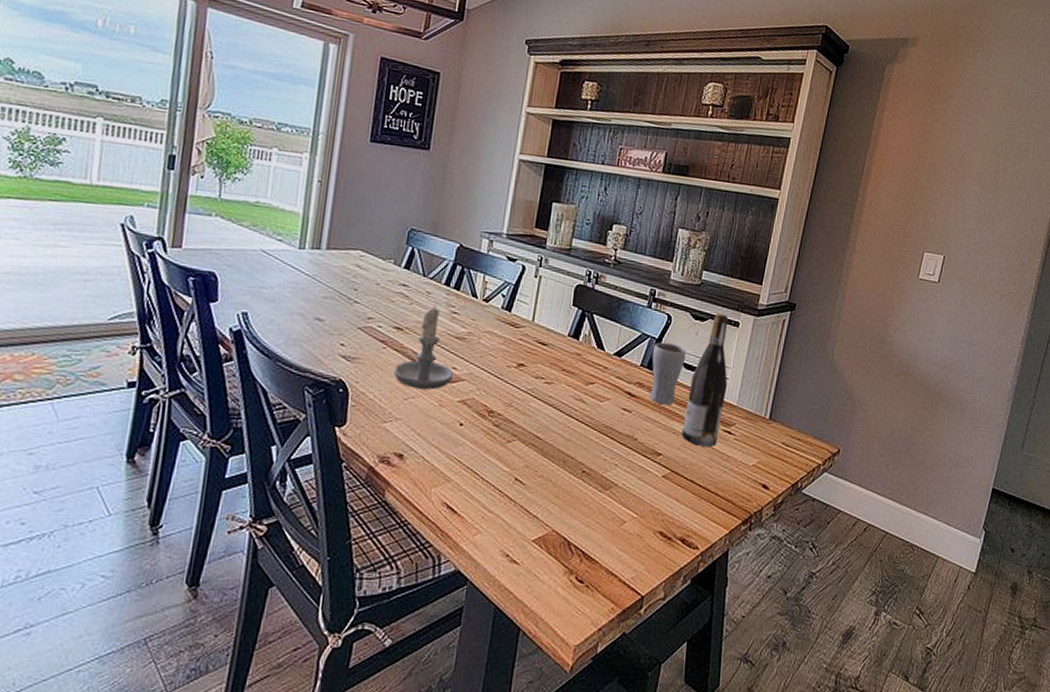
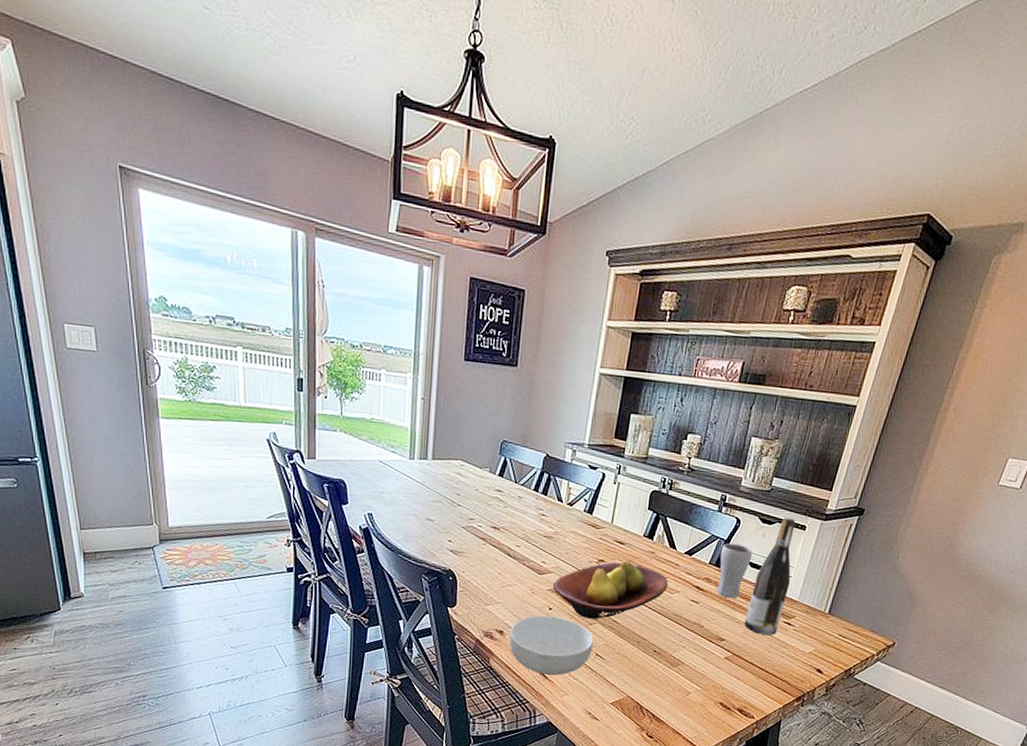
candle: present [394,304,454,390] -> none [493,507,543,580]
cereal bowl: none [410,433,512,509] -> present [509,615,594,676]
fruit bowl: none [465,364,597,435] -> present [553,560,669,619]

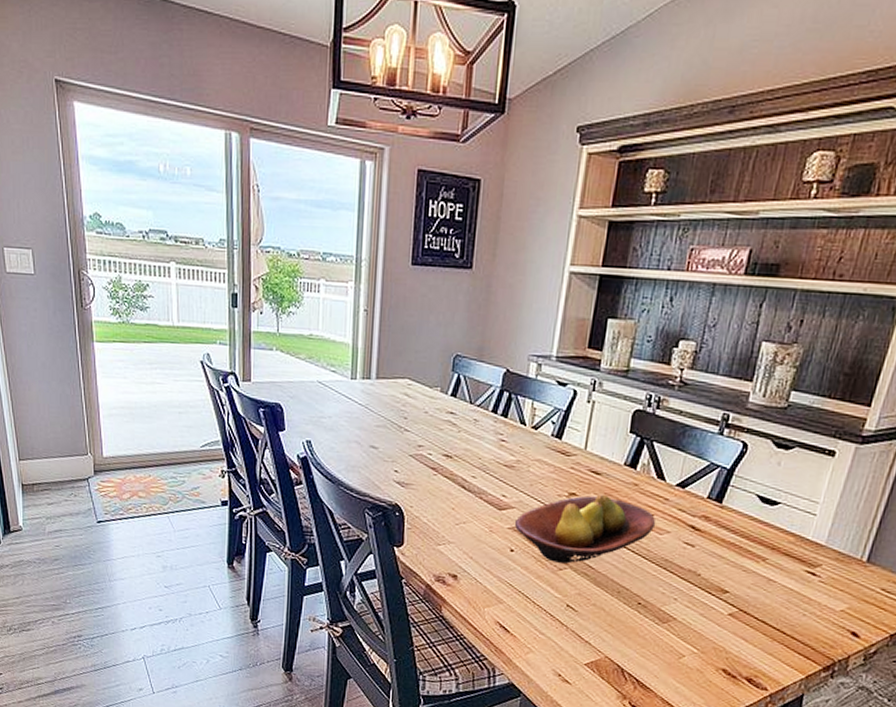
cereal bowl: present [509,615,594,676] -> none [464,558,564,629]
drinking glass: present [716,543,753,599] -> none [716,472,765,542]
wine bottle: present [744,518,796,635] -> none [754,441,821,588]

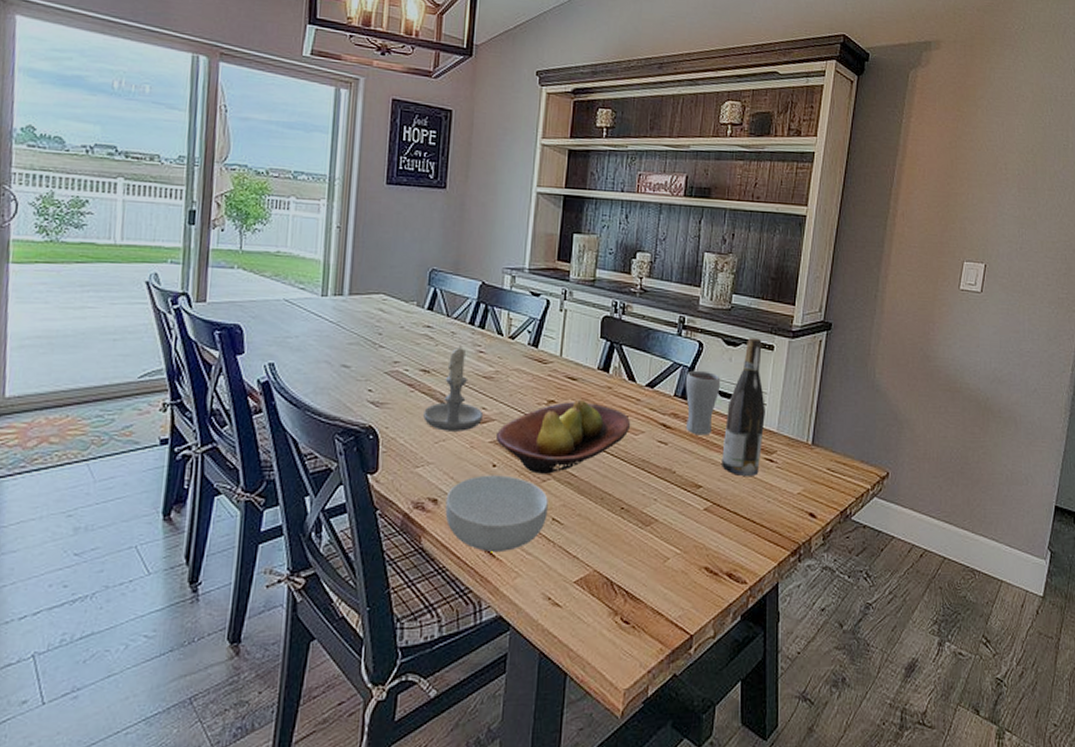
candle: none [445,432,503,516] -> present [423,344,484,431]
cereal bowl: none [464,558,564,629] -> present [445,475,548,553]
drinking glass: none [716,472,765,542] -> present [685,370,721,436]
wine bottle: none [754,441,821,588] -> present [722,338,765,476]

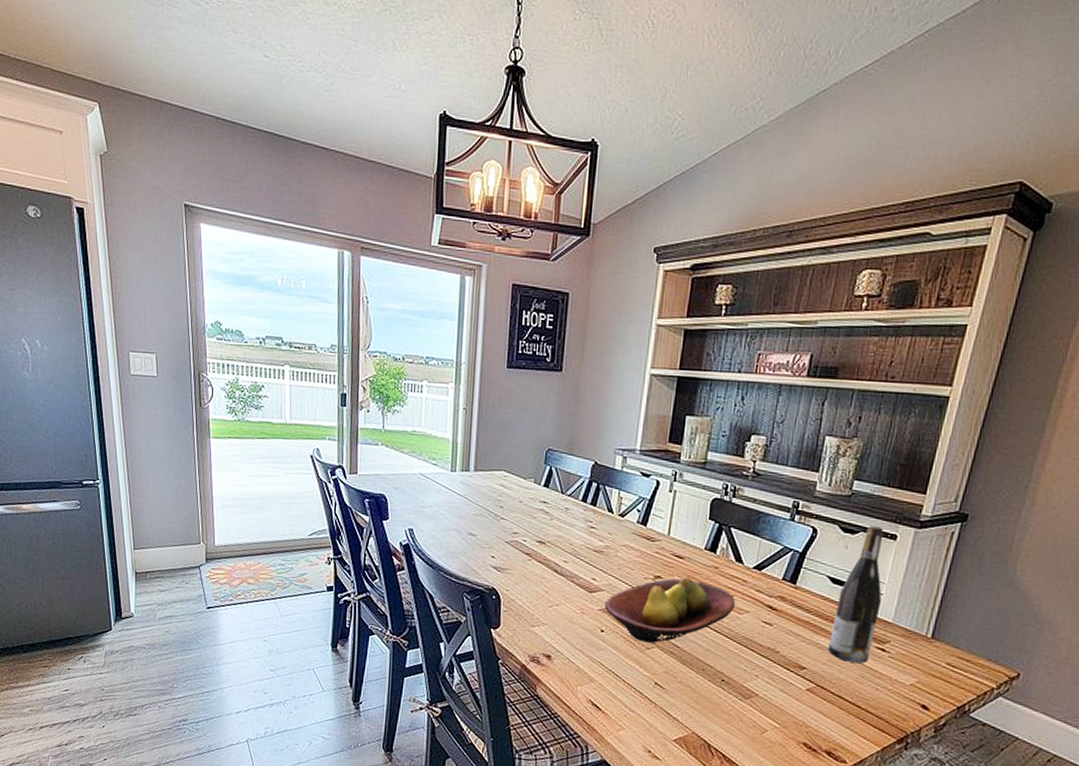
candle: present [423,344,484,431] -> none [539,520,594,599]
cereal bowl: present [445,475,548,553] -> none [557,638,652,707]
drinking glass: present [685,370,721,436] -> none [792,555,834,620]

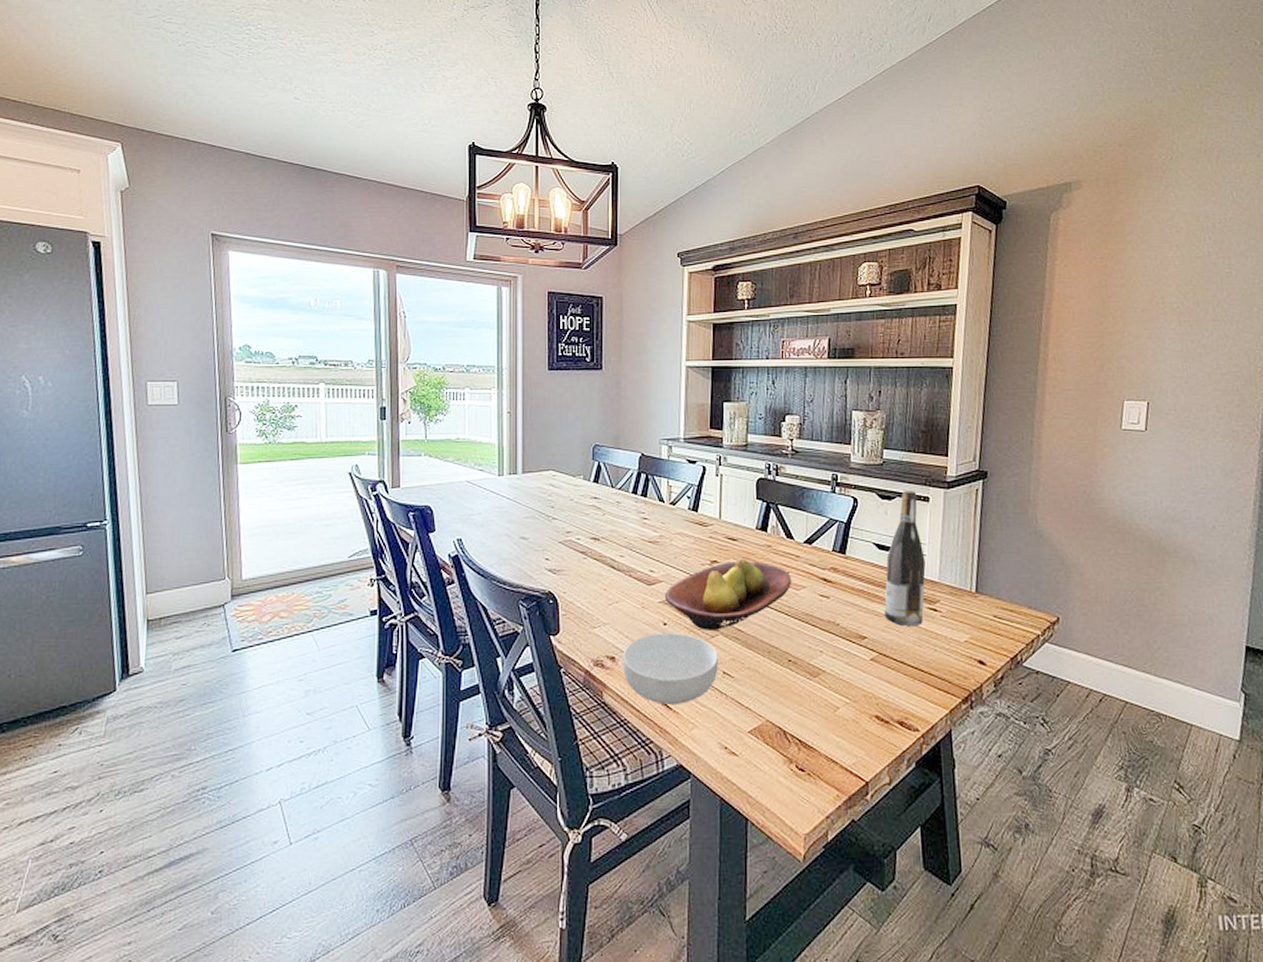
cereal bowl: none [557,638,652,707] -> present [623,633,718,706]

